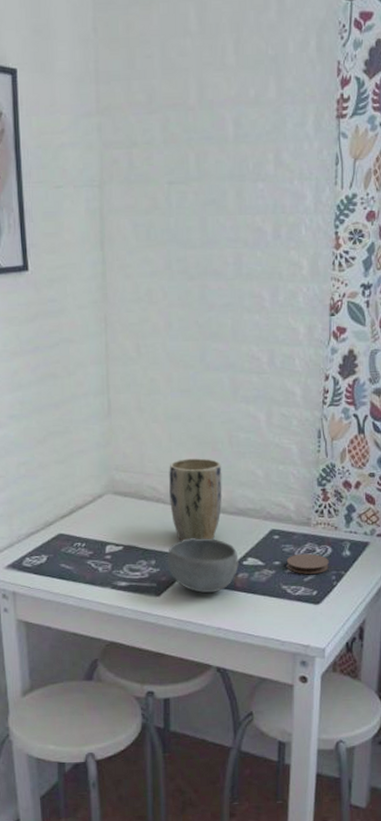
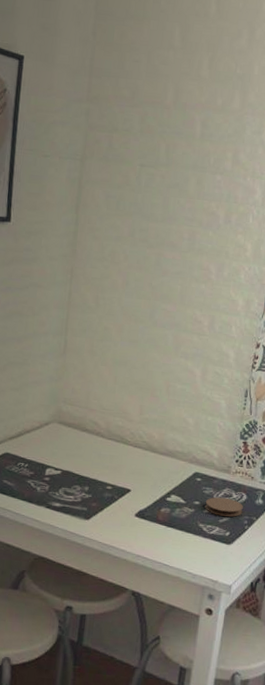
bowl: present [167,538,239,594] -> none [99,471,164,523]
plant pot: present [169,458,222,541] -> none [108,400,158,475]

